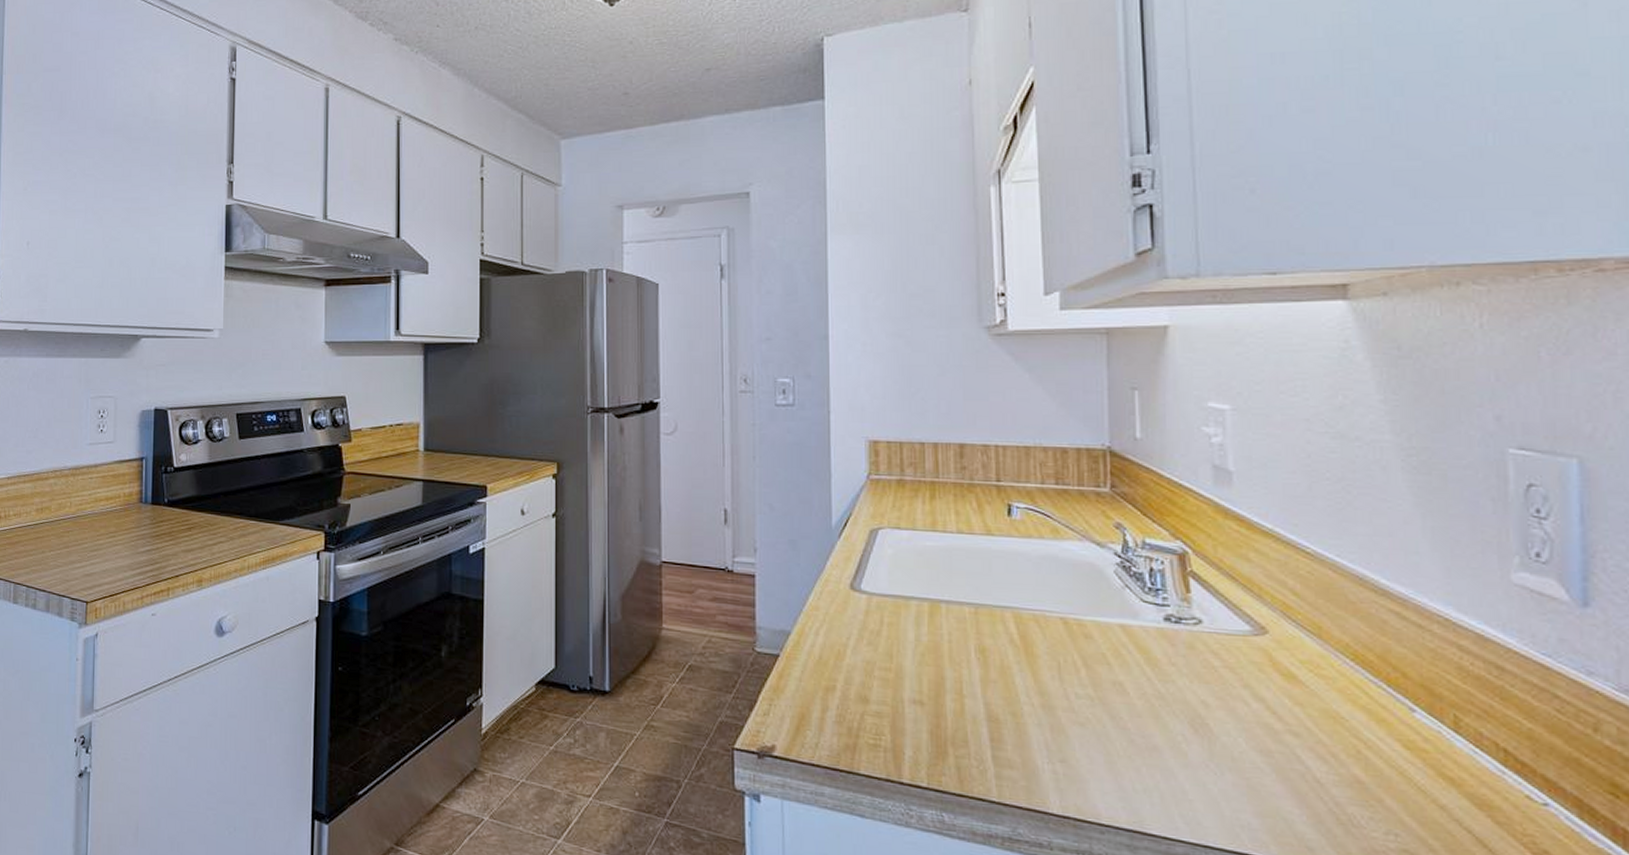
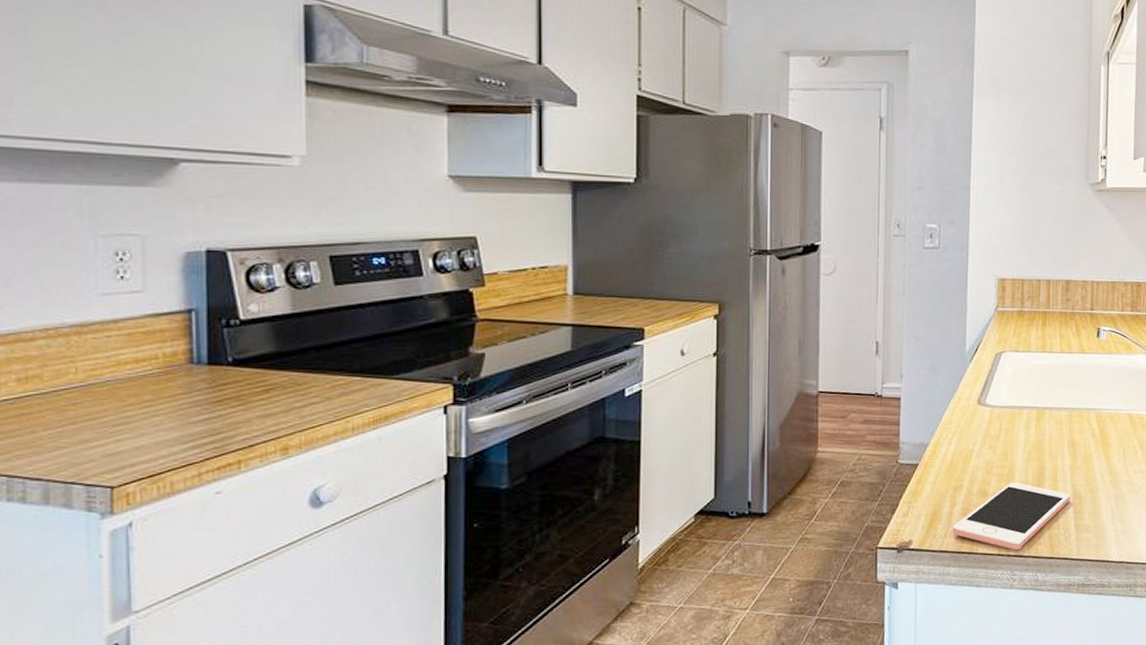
cell phone: none [825,690,984,779] -> present [952,482,1071,551]

